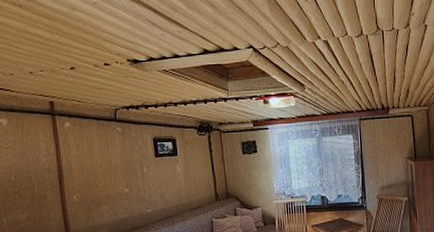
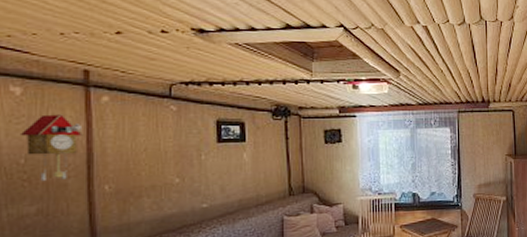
cuckoo clock: none [10,139,54,194] -> present [21,114,83,182]

